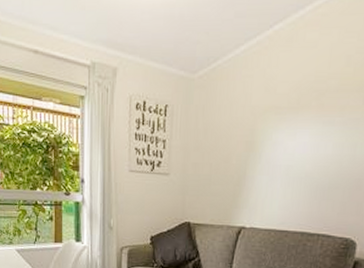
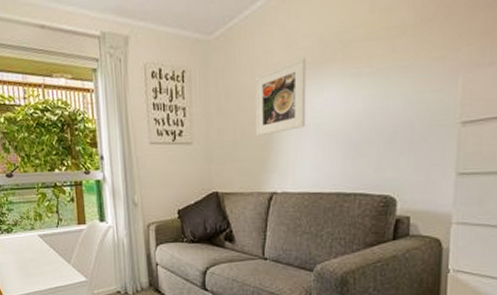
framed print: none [229,102,283,173] -> present [254,57,306,137]

